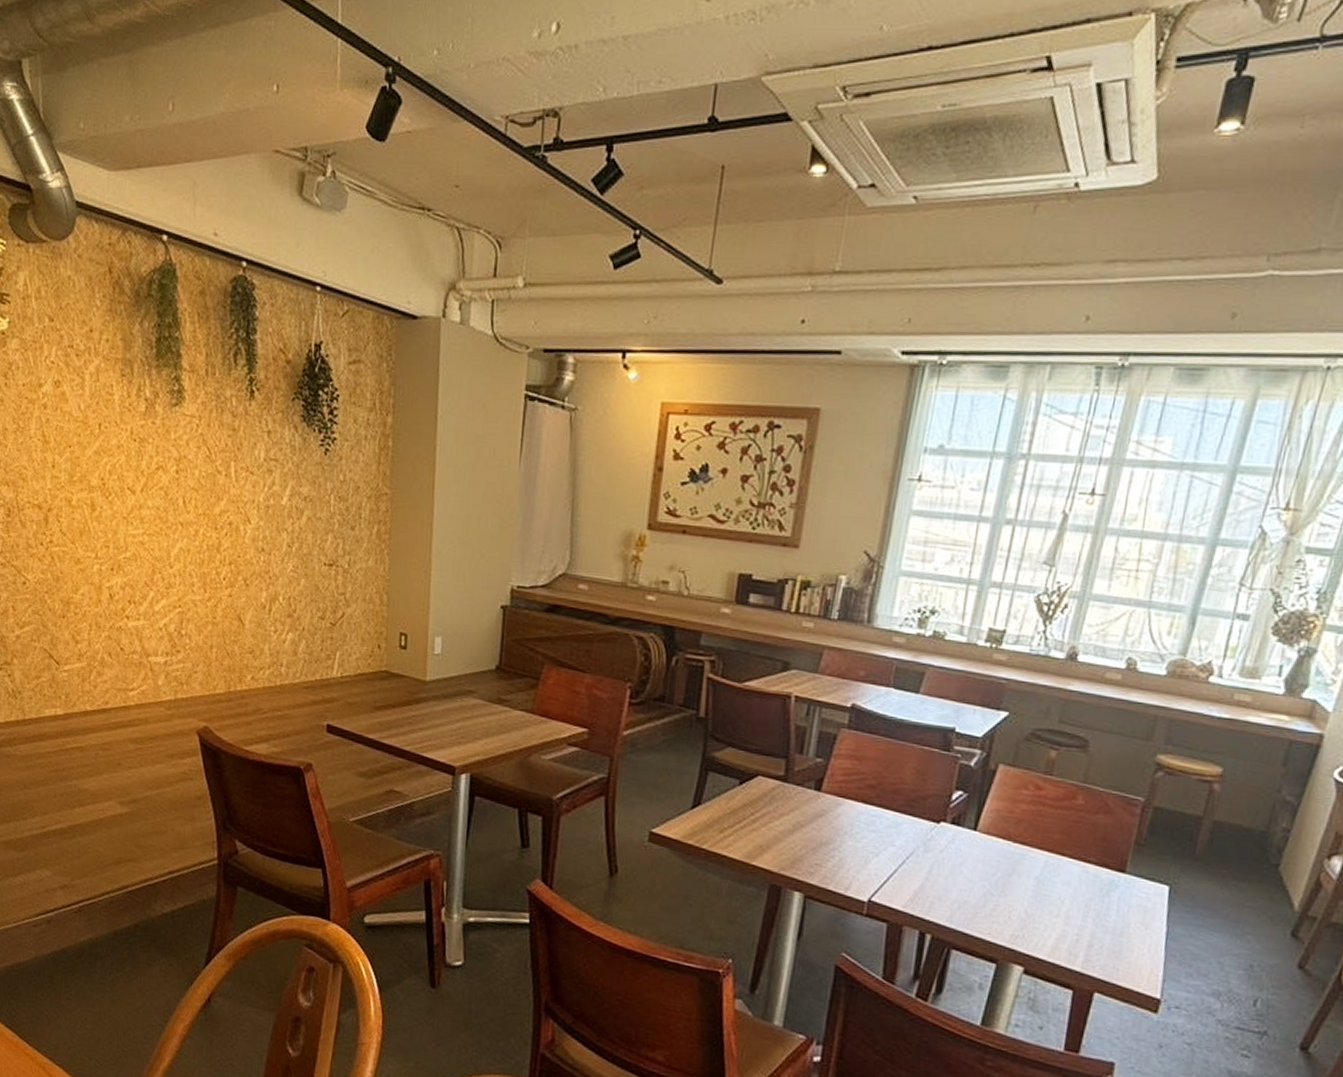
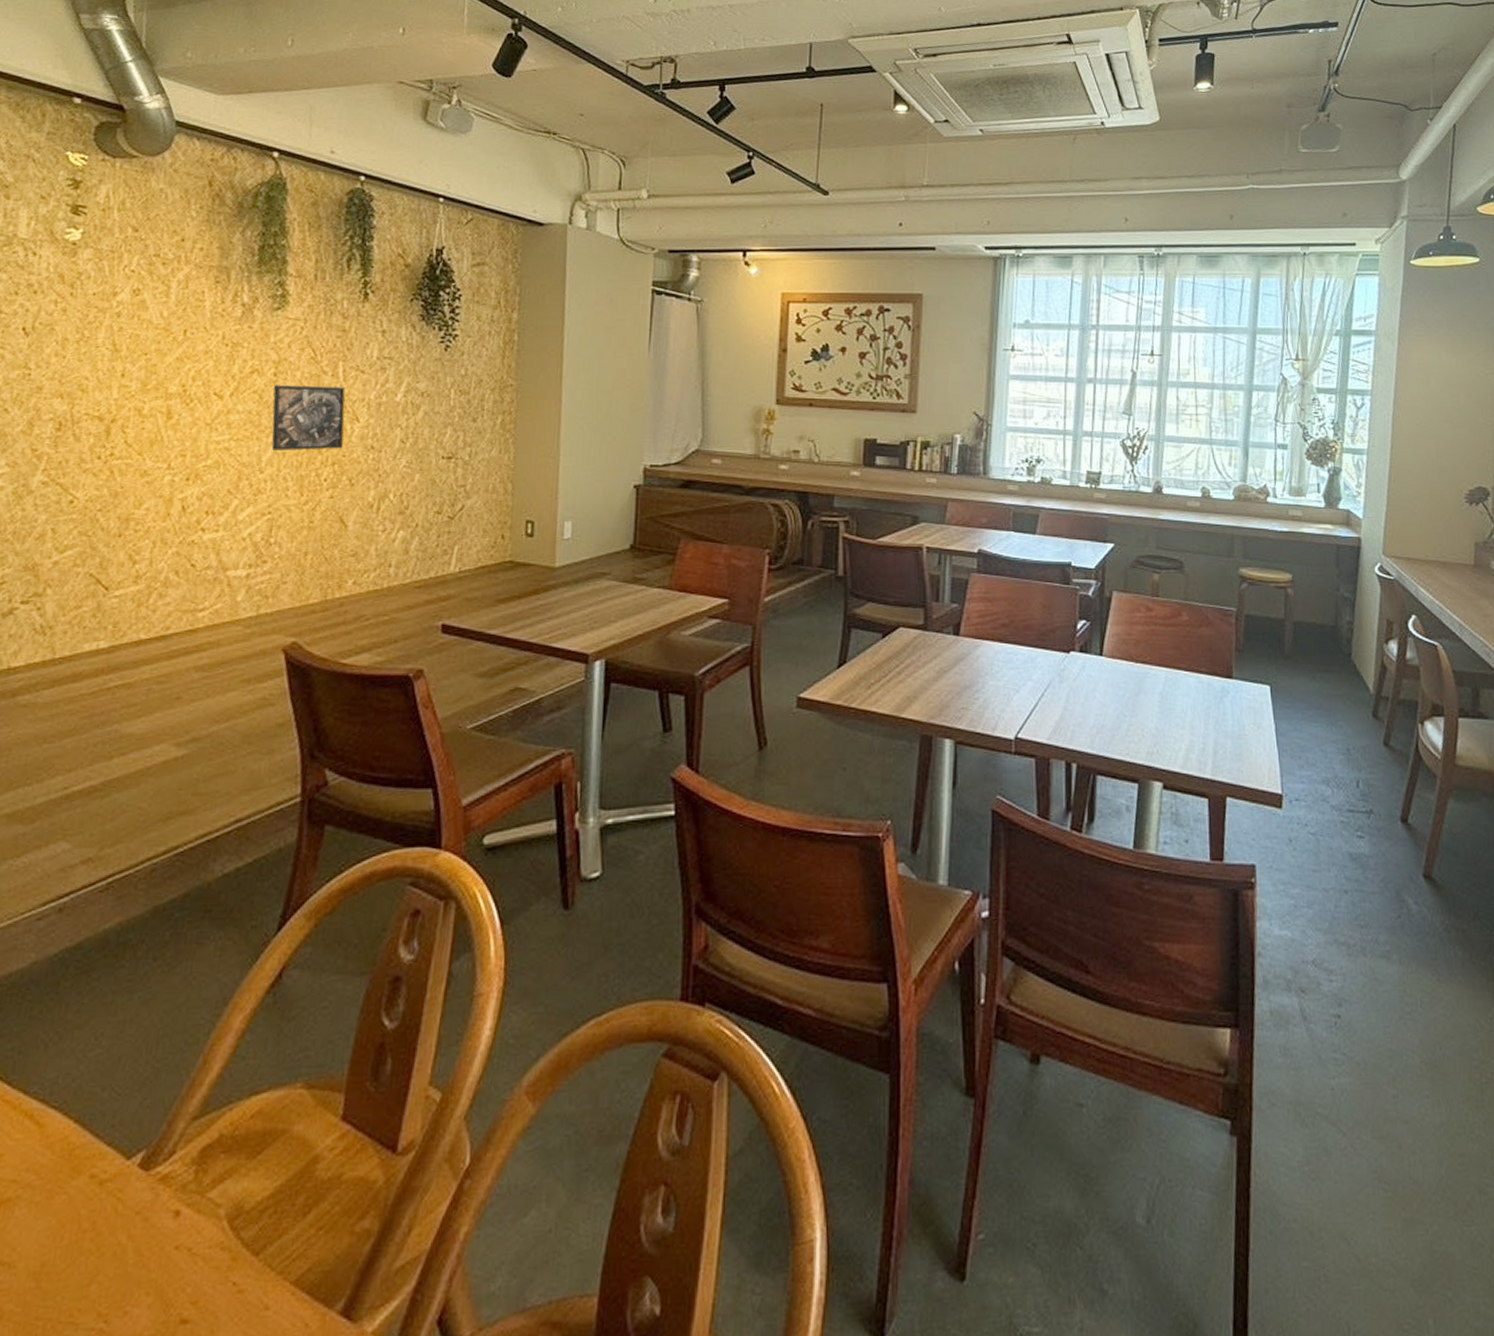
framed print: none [176,483,238,550] -> present [271,385,346,450]

